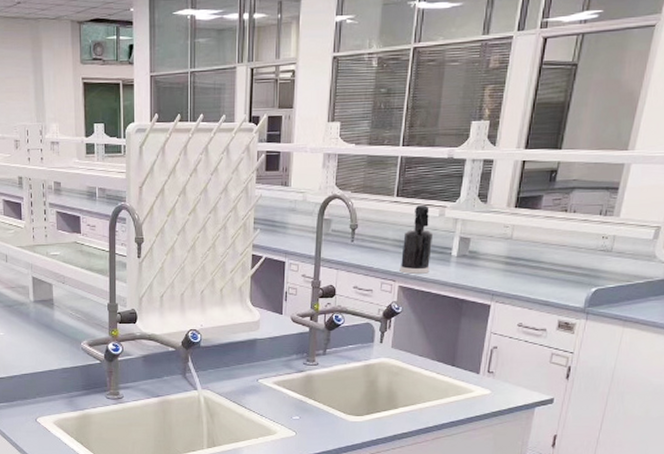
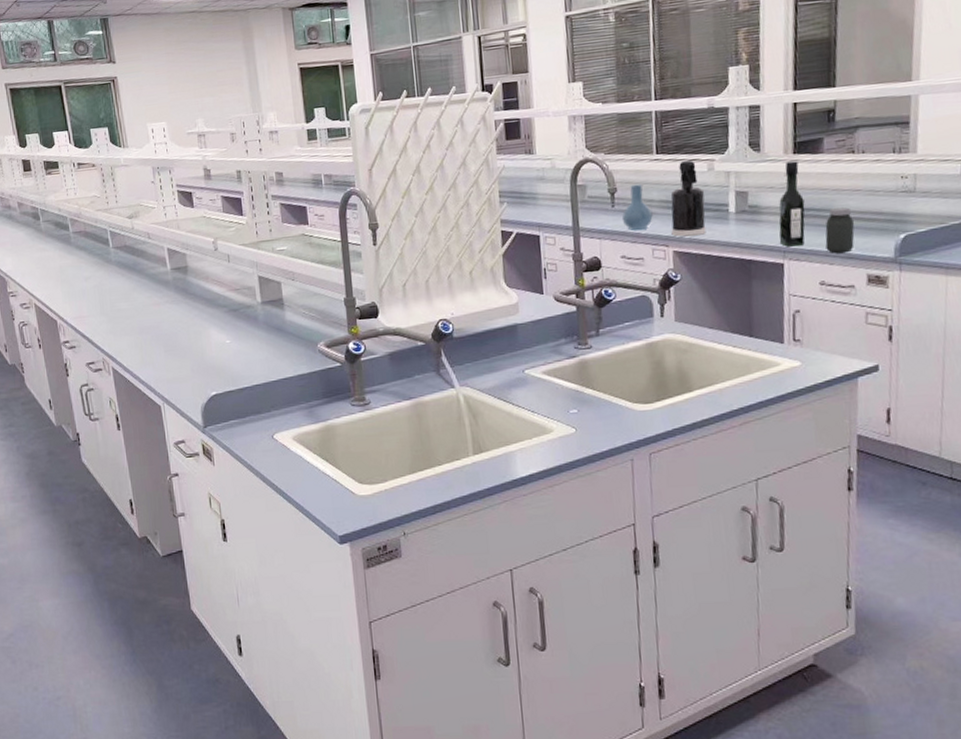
flask: none [359,222,386,264] -> present [622,184,653,230]
bottle: none [490,214,518,291] -> present [779,161,805,247]
jar: none [528,260,555,301] -> present [825,207,855,254]

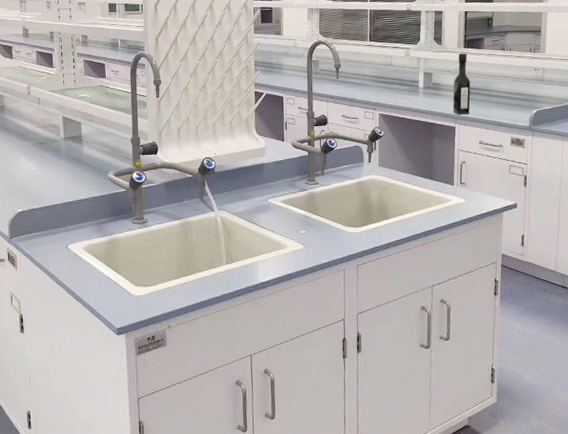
flask: present [622,184,653,230] -> none [344,62,366,97]
spray bottle: present [670,161,706,238] -> none [378,48,403,104]
jar: present [825,207,855,254] -> none [483,88,503,122]

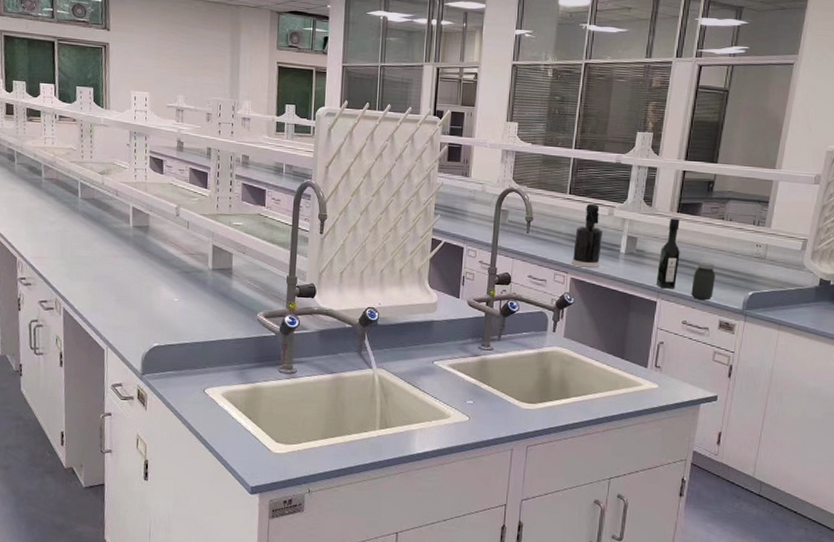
spray bottle: none [378,48,403,104] -> present [572,204,603,269]
jar: none [483,88,503,122] -> present [691,262,715,301]

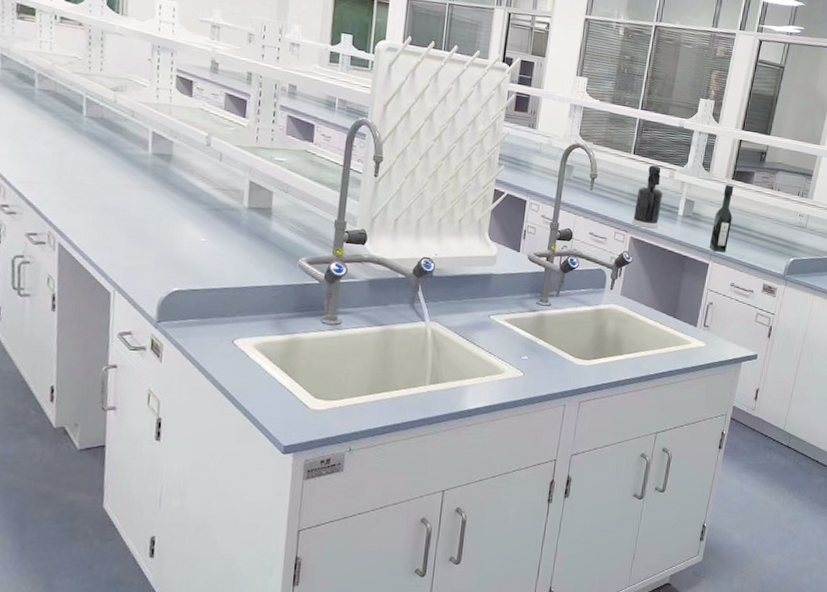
jar: present [691,262,715,301] -> none [740,228,762,265]

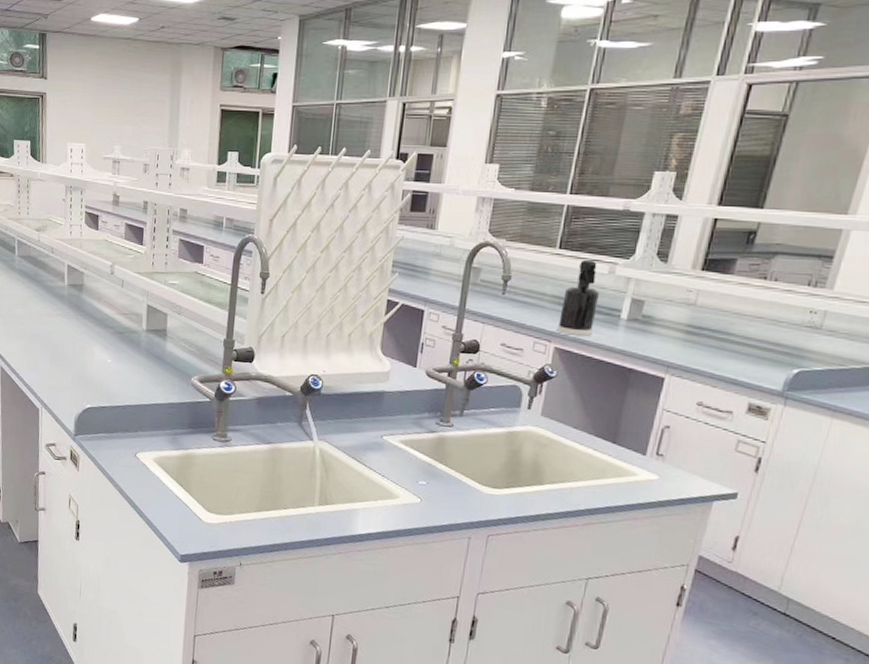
bottle: present [709,184,734,253] -> none [665,277,705,364]

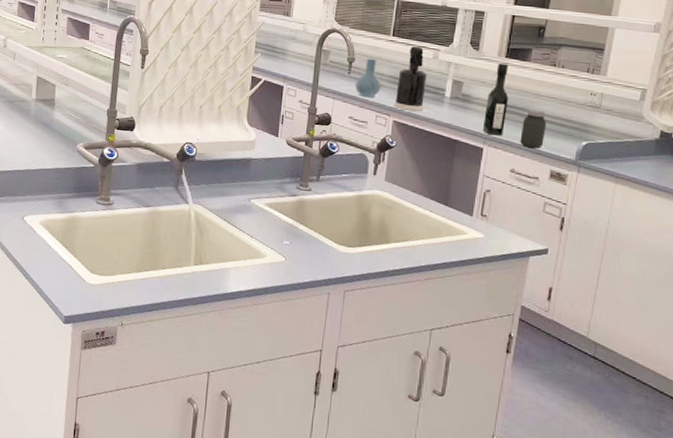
flask: none [510,275,542,321] -> present [355,58,381,97]
bottle: none [665,277,705,364] -> present [482,63,509,136]
jar: none [712,332,748,379] -> present [520,109,546,149]

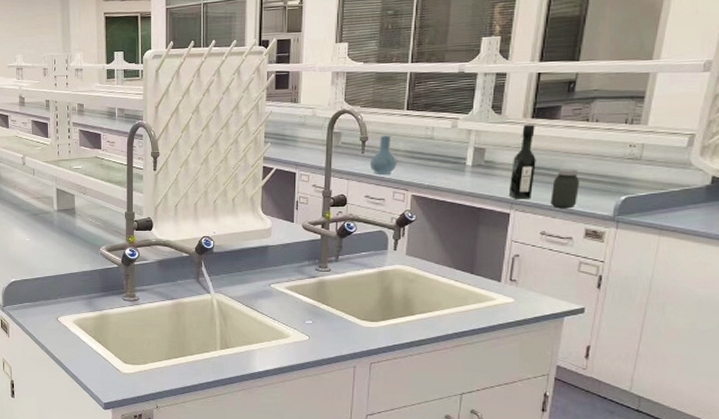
spray bottle: present [394,47,428,112] -> none [412,118,446,184]

